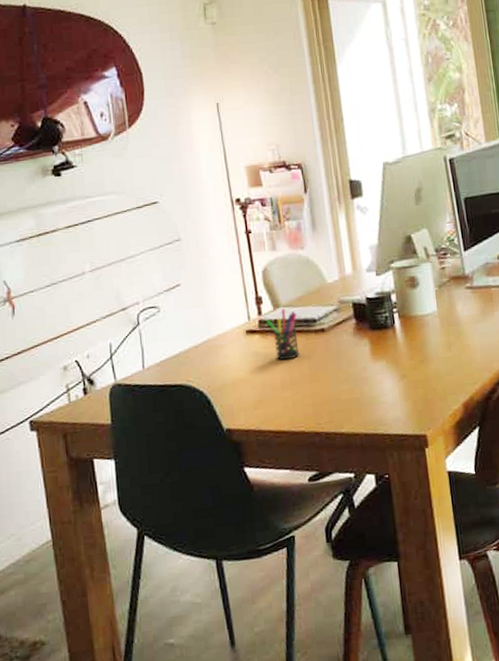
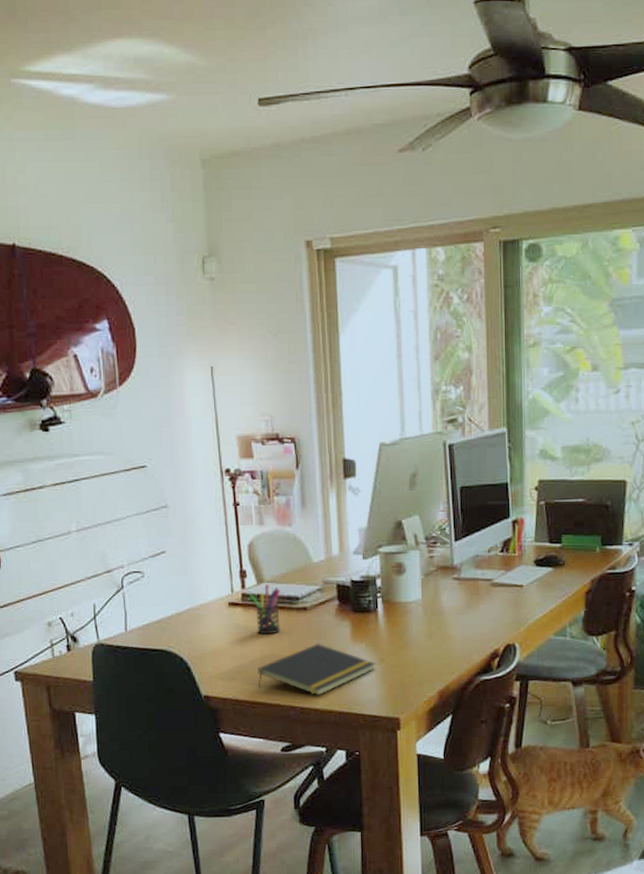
notepad: none [279,365,398,419] -> present [258,644,376,696]

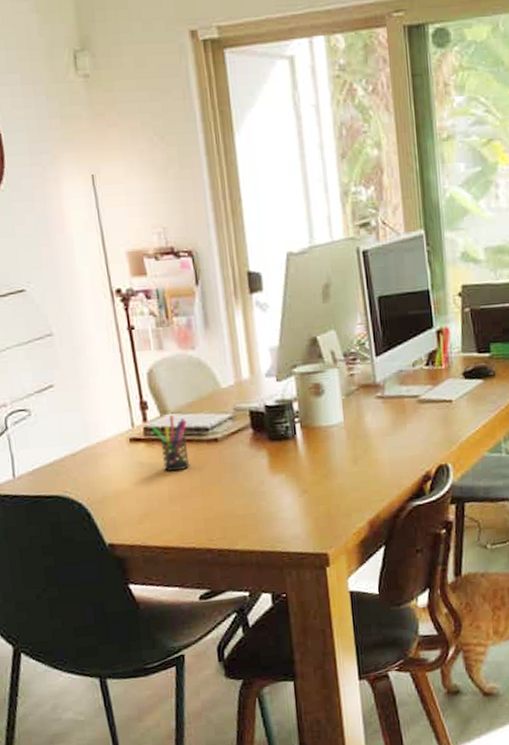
notepad: present [258,644,376,696] -> none [167,478,299,536]

